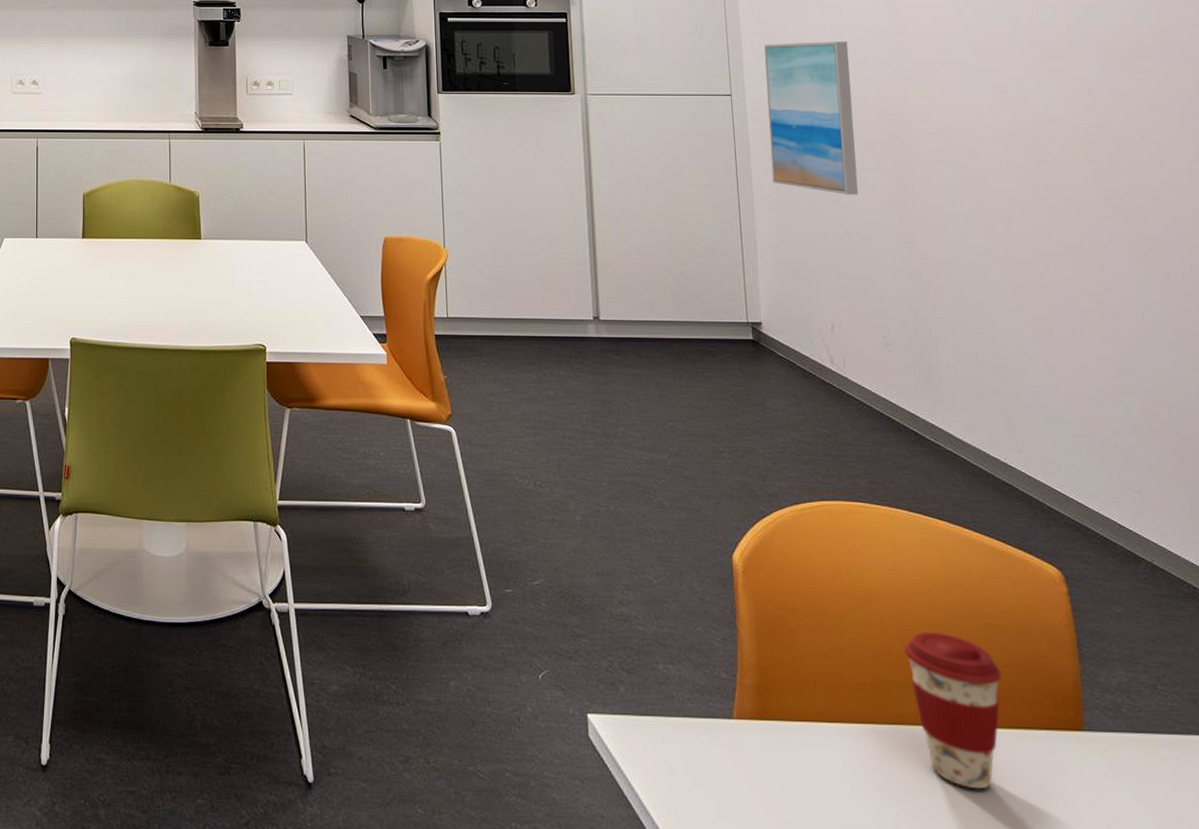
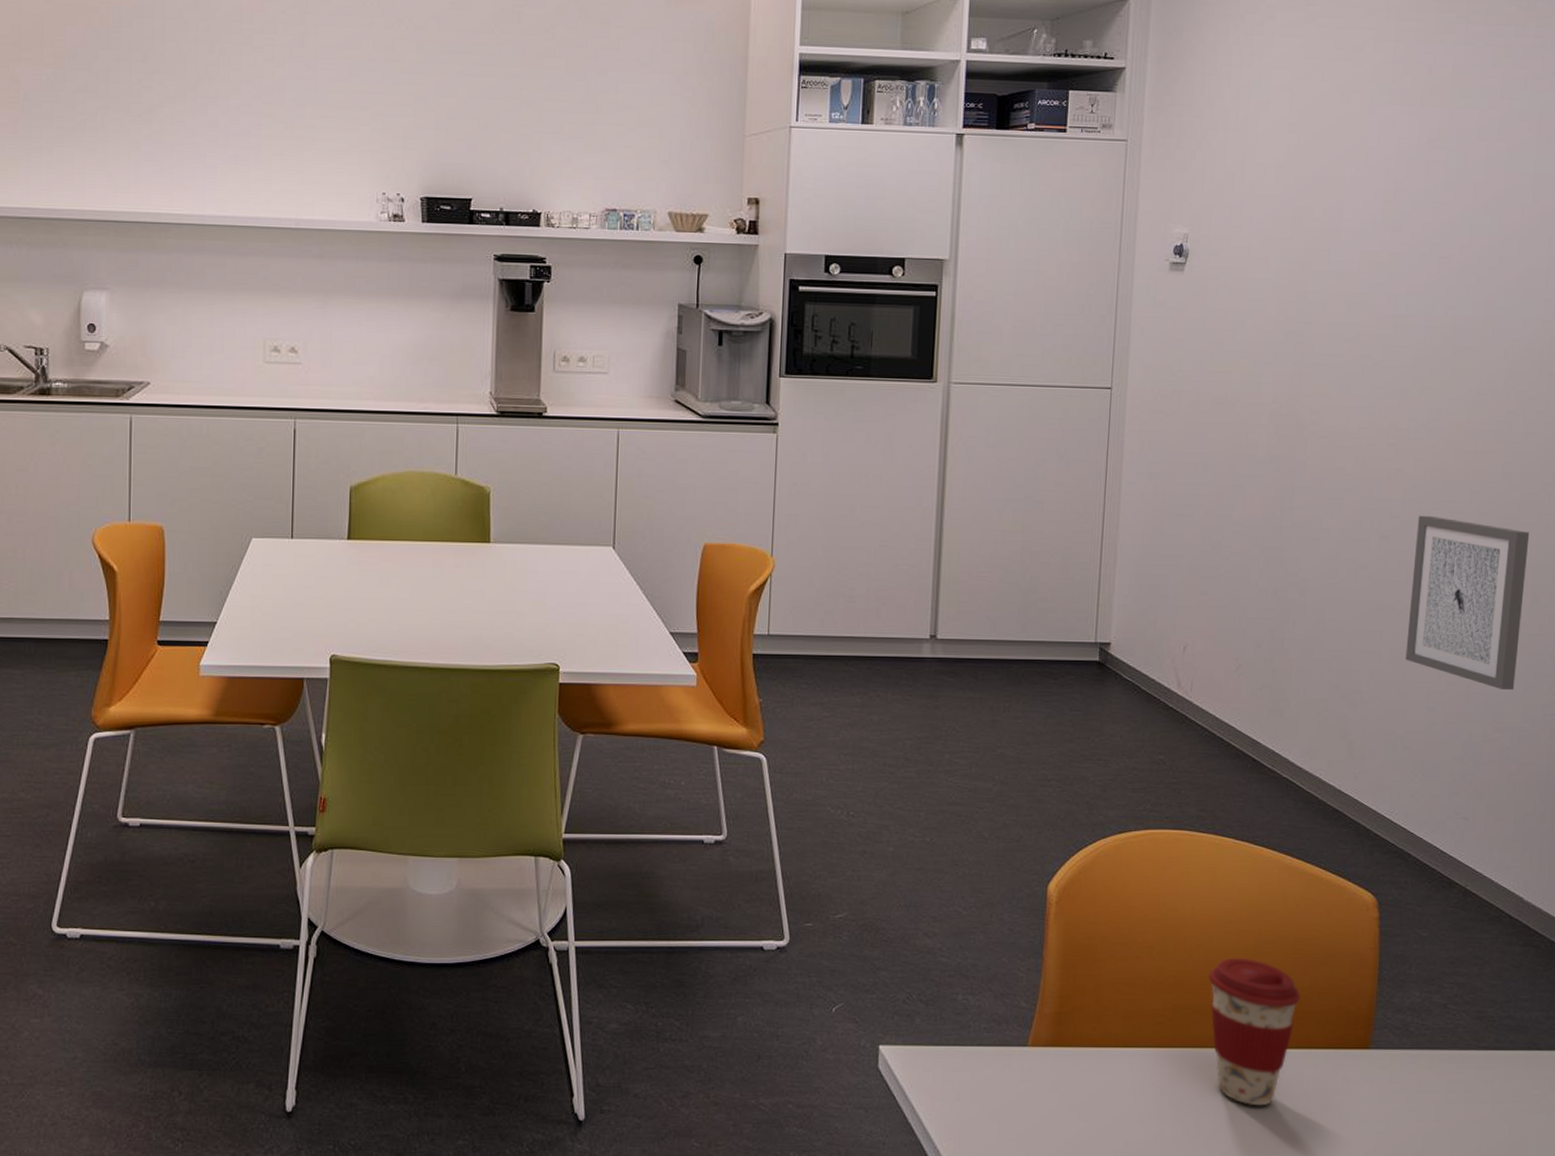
wall art: present [764,42,859,195] -> none [1144,329,1247,505]
wall art: none [1036,201,1163,366] -> present [1405,515,1530,691]

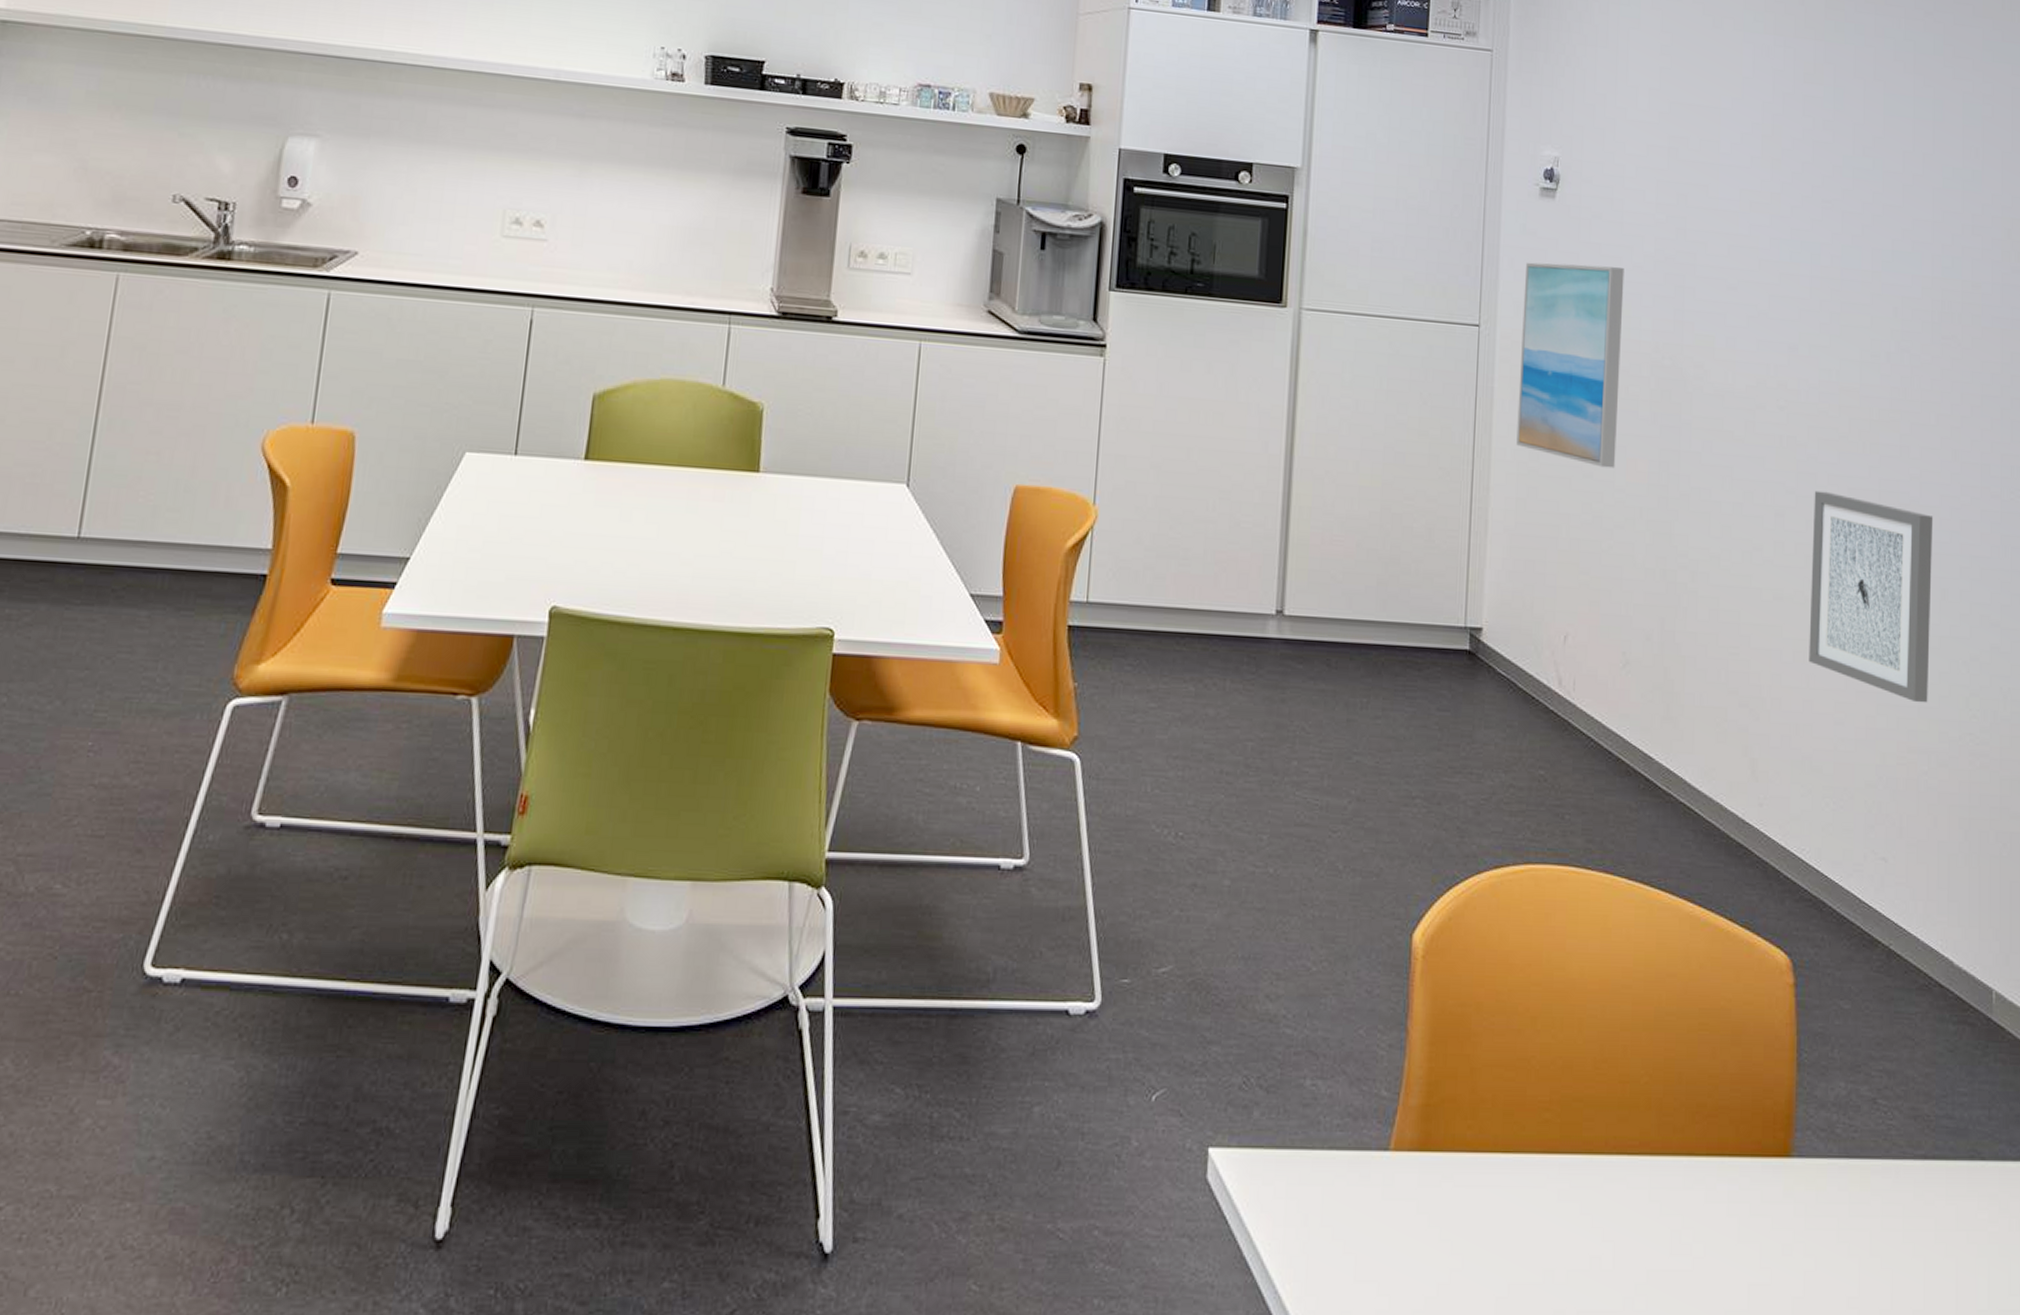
wall art: none [1144,329,1247,505] -> present [1516,262,1624,468]
coffee cup: present [1208,957,1301,1106] -> none [1602,1033,1709,1235]

